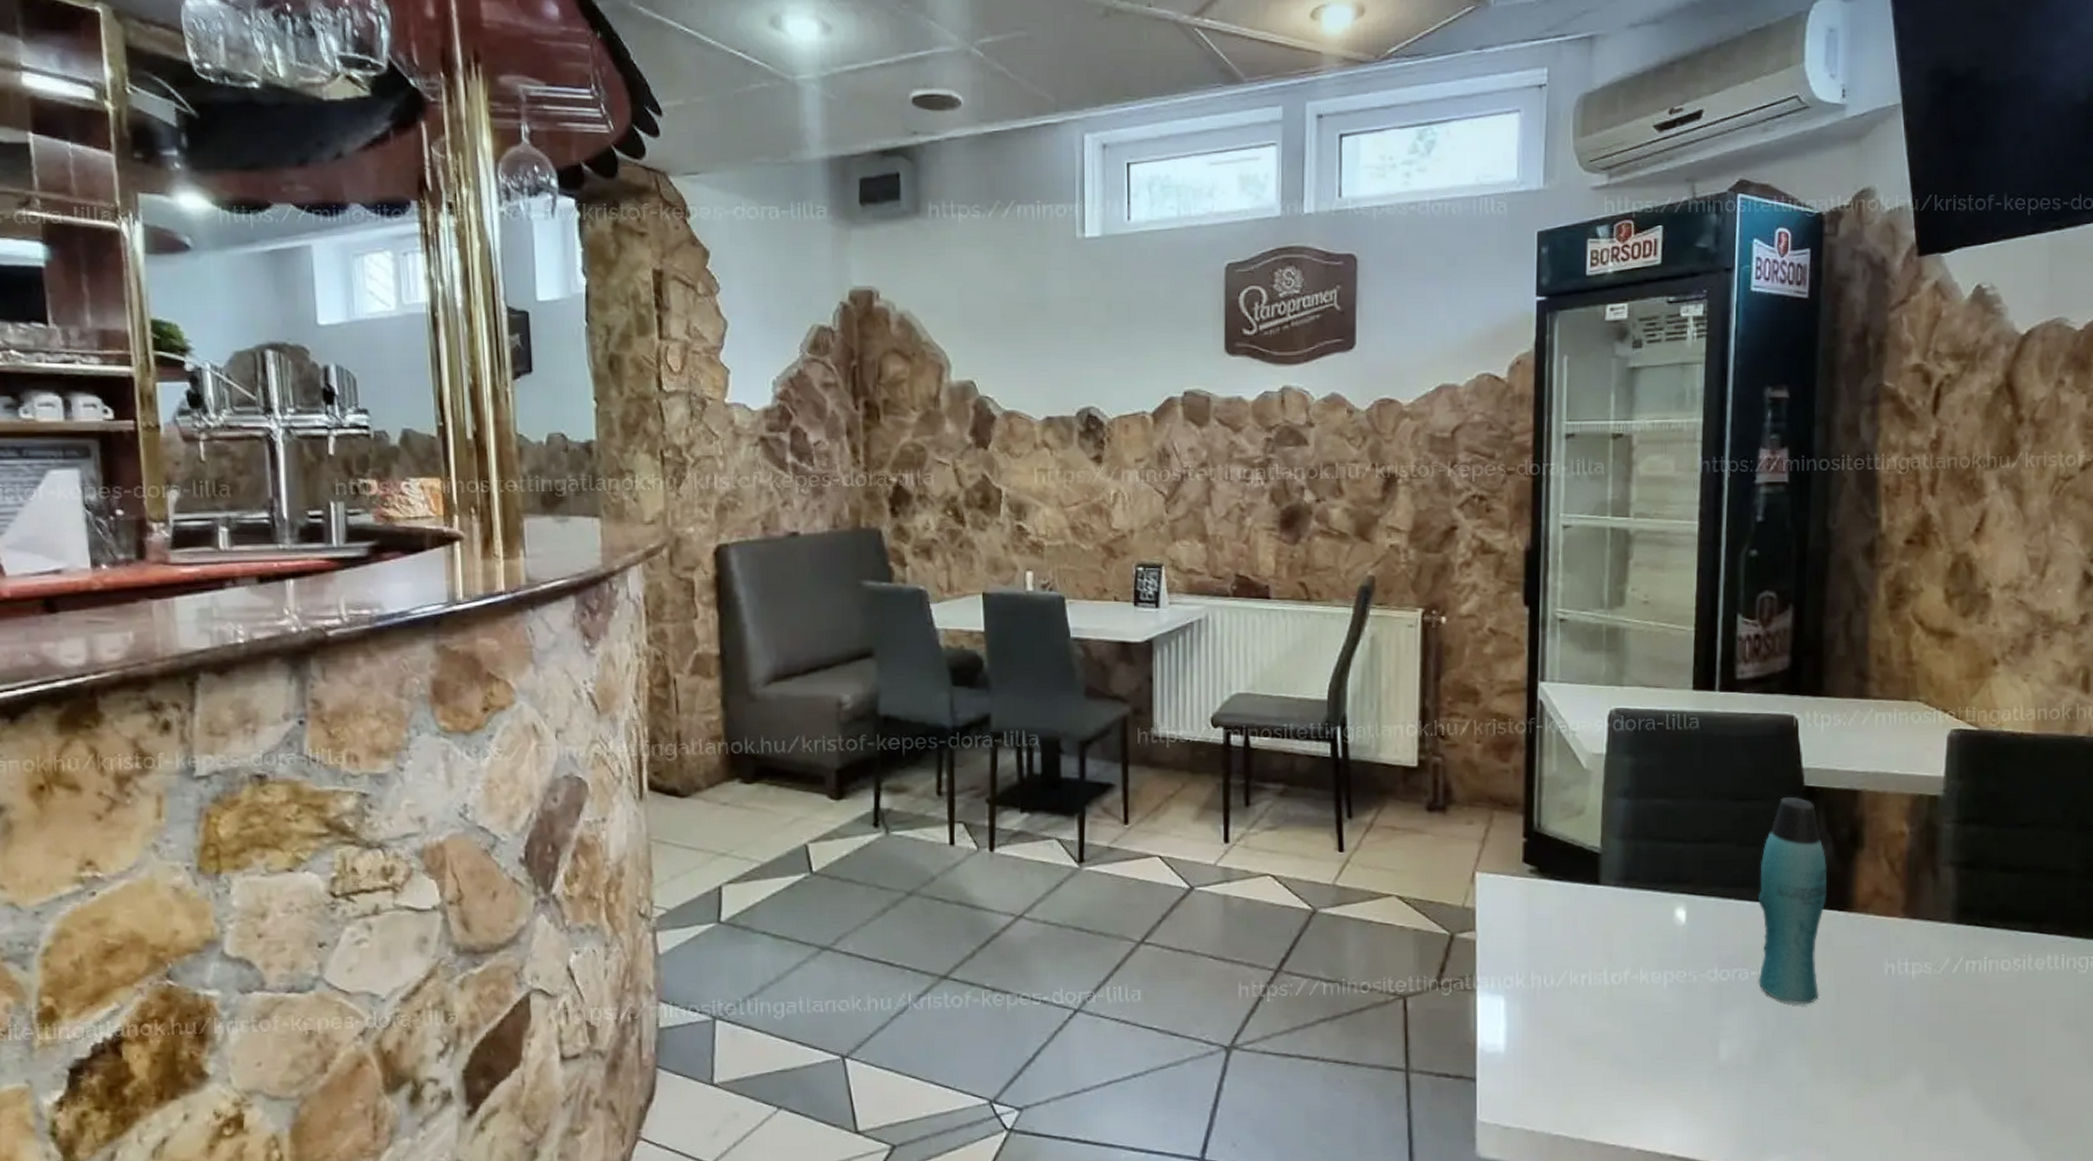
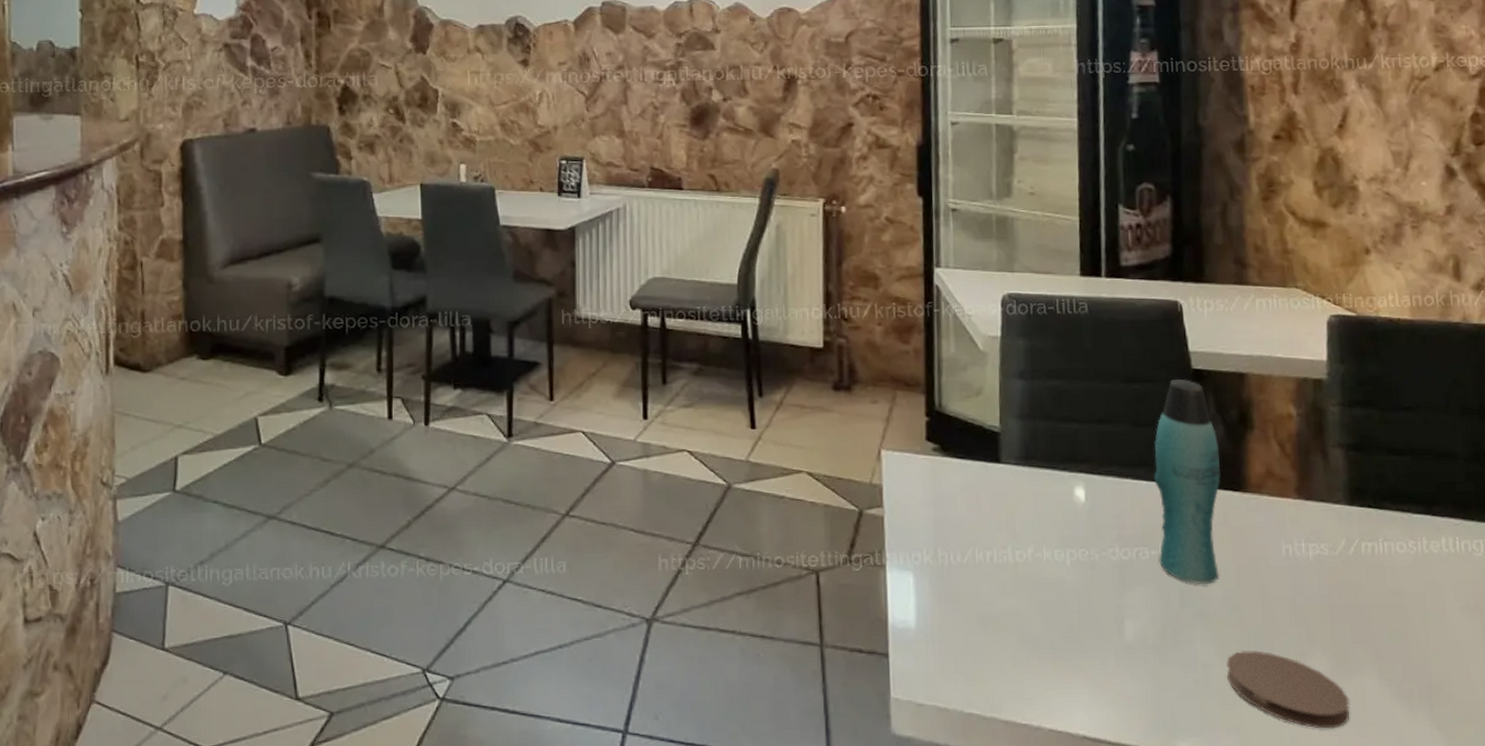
coaster: none [1820,1069,1942,1145] -> present [1226,651,1350,729]

